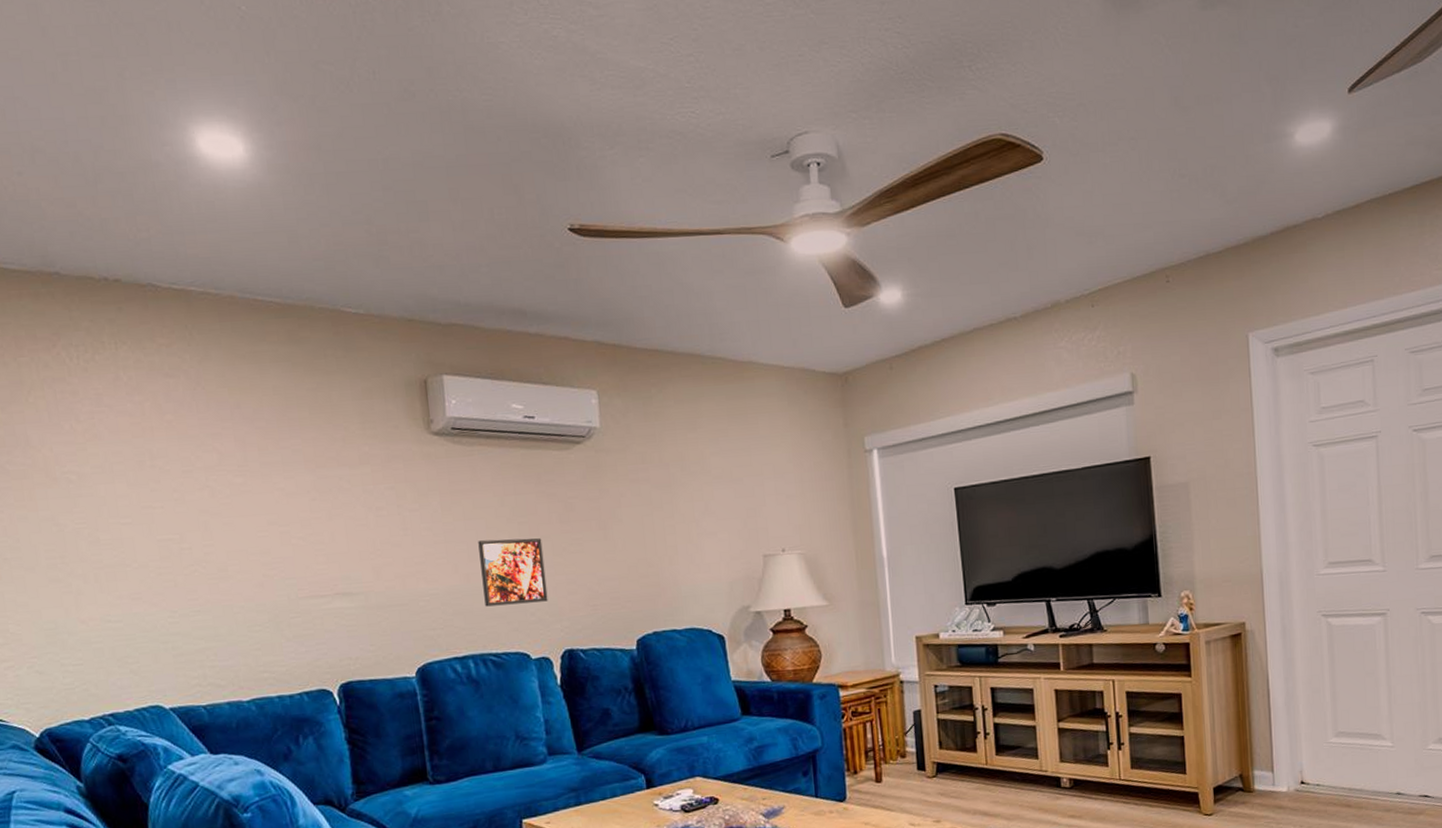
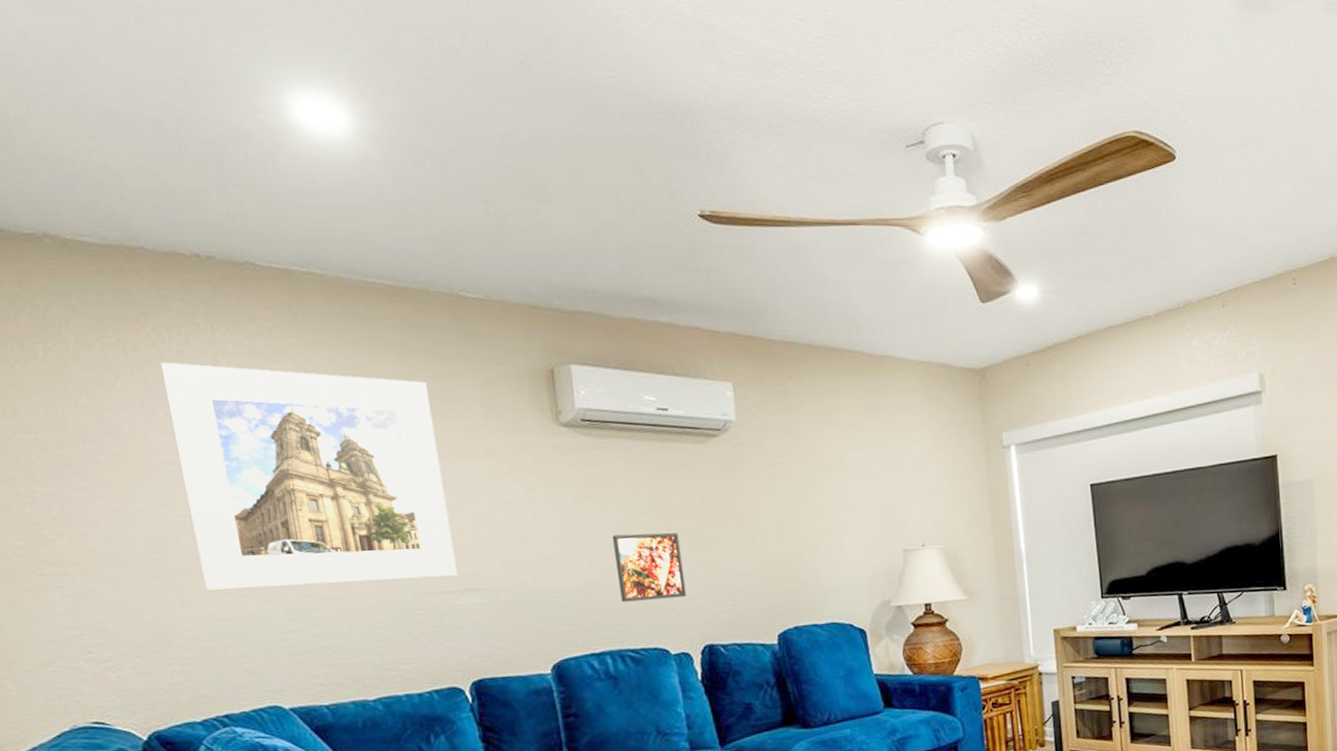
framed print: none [68,378,331,595] -> present [160,362,458,591]

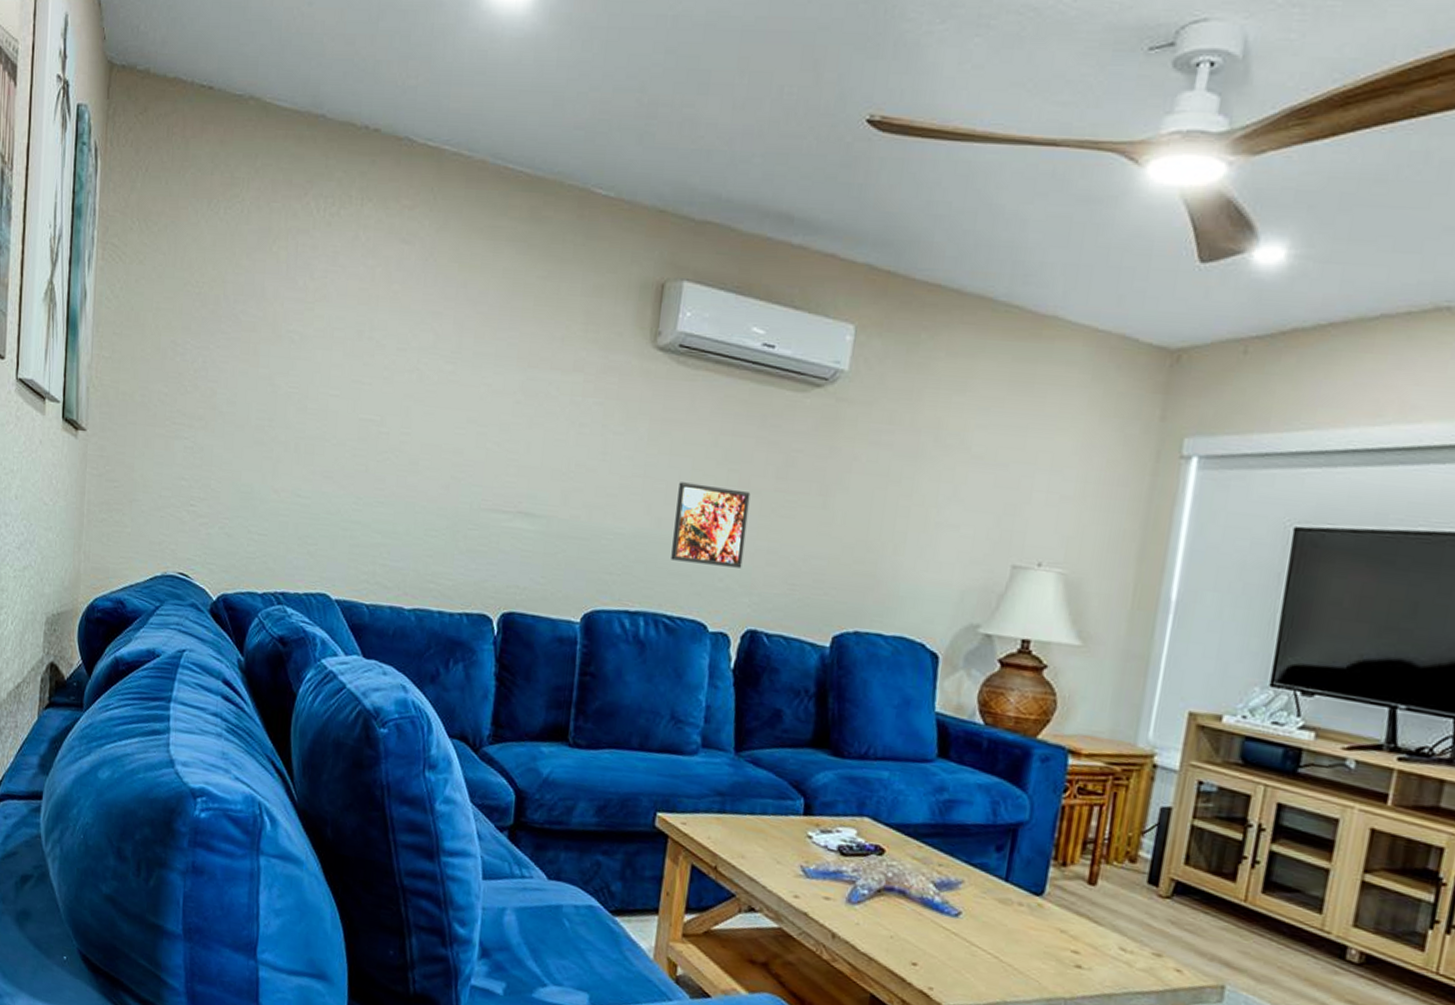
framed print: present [160,362,458,591] -> none [294,231,537,496]

